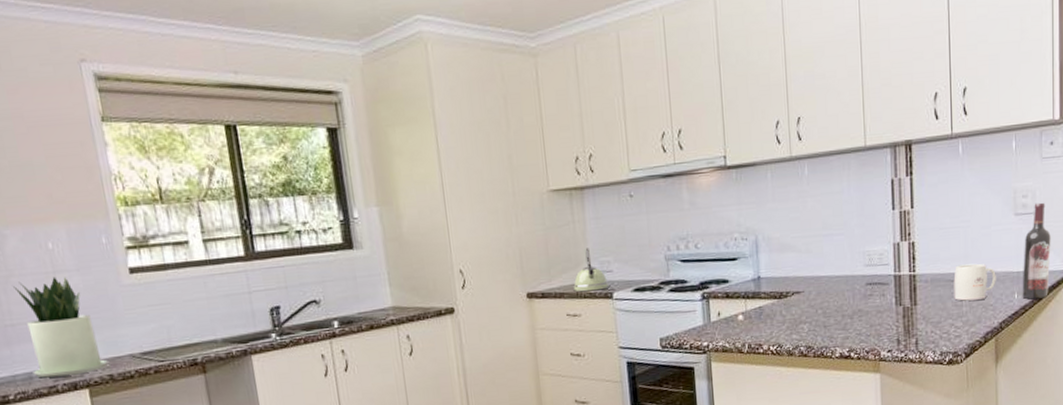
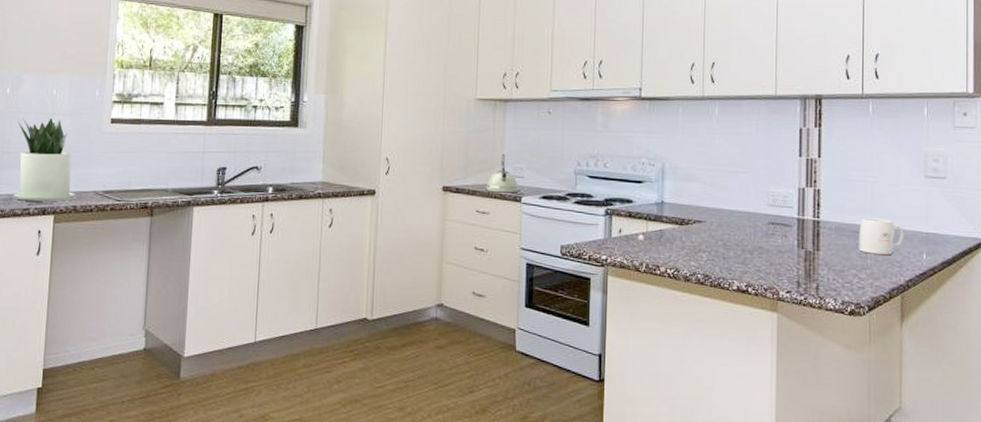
wine bottle: present [1022,202,1051,300] -> none [931,168,963,263]

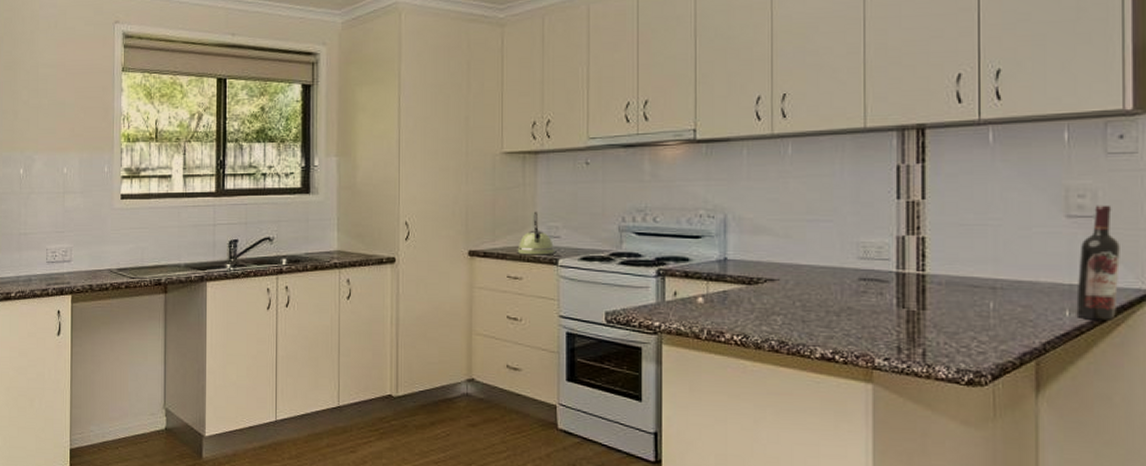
planter: present [13,118,75,202] -> none [32,196,91,282]
mug: present [859,217,904,255] -> none [977,269,1038,312]
wine bottle: none [931,168,963,263] -> present [1076,205,1120,320]

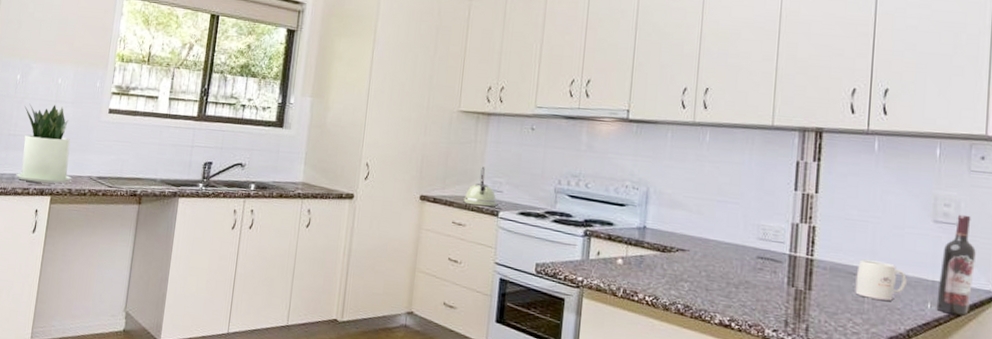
planter: none [32,196,91,282] -> present [16,103,72,184]
mug: none [977,269,1038,312] -> present [855,259,907,301]

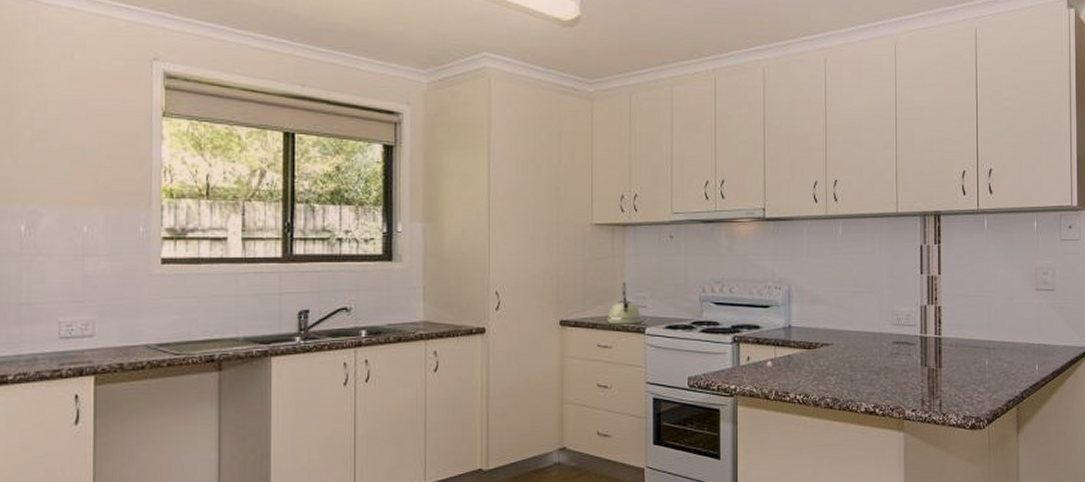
planter: present [16,103,72,184] -> none [38,259,121,361]
mug: present [855,259,907,301] -> none [977,332,1018,368]
wine bottle: present [936,214,976,316] -> none [1042,280,1070,372]

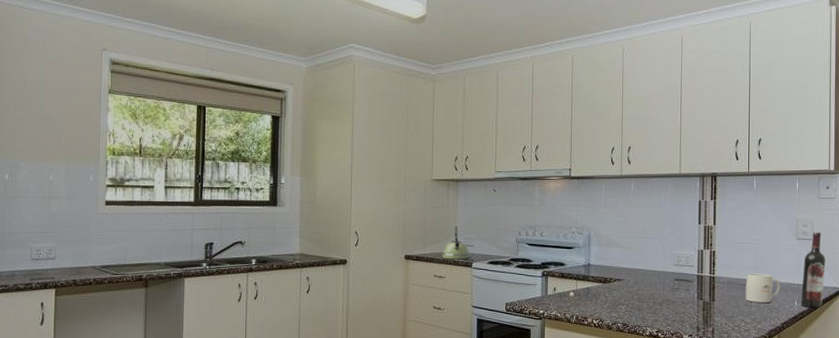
mug: none [977,332,1018,368] -> present [745,273,780,303]
wine bottle: none [1042,280,1070,372] -> present [801,232,825,308]

